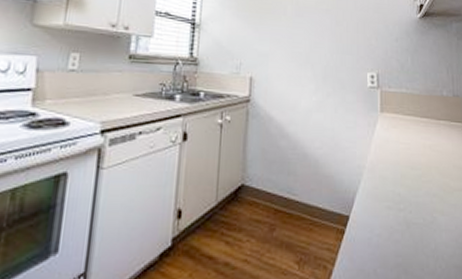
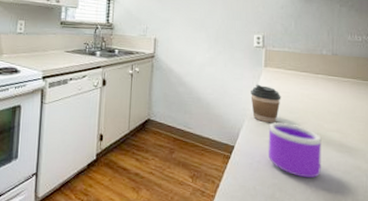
coffee cup: none [366,133,401,184] -> present [250,84,281,124]
mug: none [388,182,450,253] -> present [268,122,322,179]

